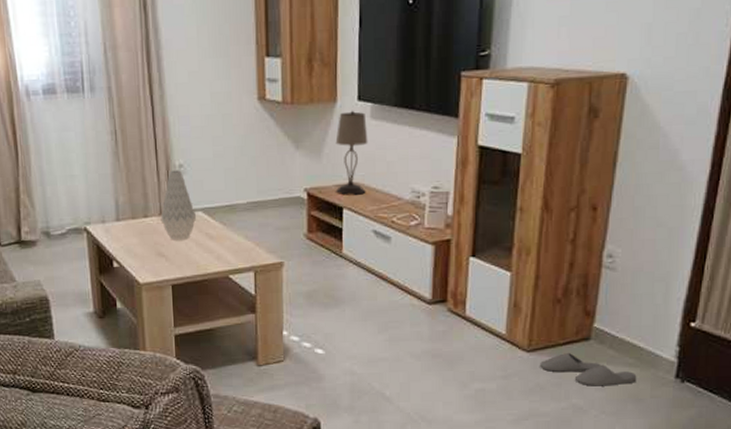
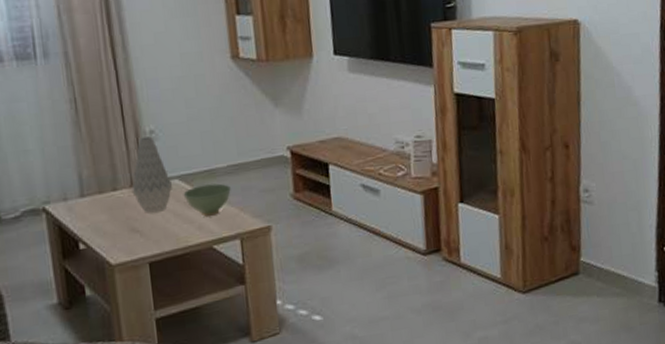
bowl: none [205,218,249,248] -> present [183,183,231,217]
table lamp: present [335,110,368,195] -> none [315,64,349,151]
slippers: present [540,352,637,386] -> none [536,288,625,321]

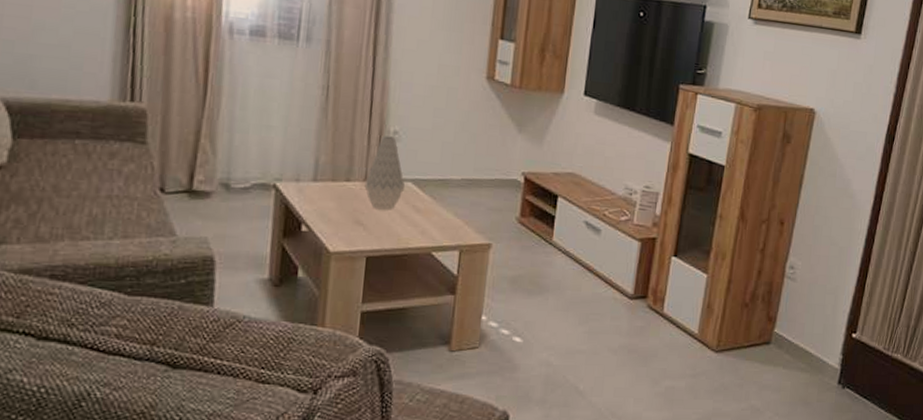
bowl: present [183,183,231,217] -> none [413,192,460,224]

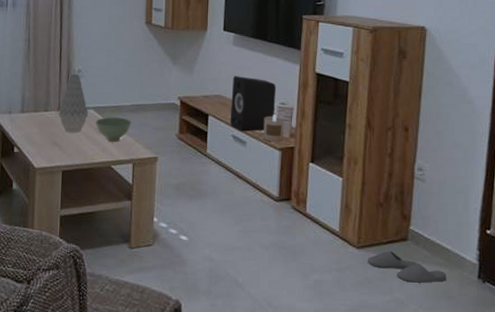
bowl: none [413,192,460,224] -> present [95,117,131,142]
speaker: none [583,151,641,218] -> present [230,76,276,131]
candle: none [621,199,649,232] -> present [263,115,285,143]
slippers: none [726,354,807,389] -> present [368,250,447,283]

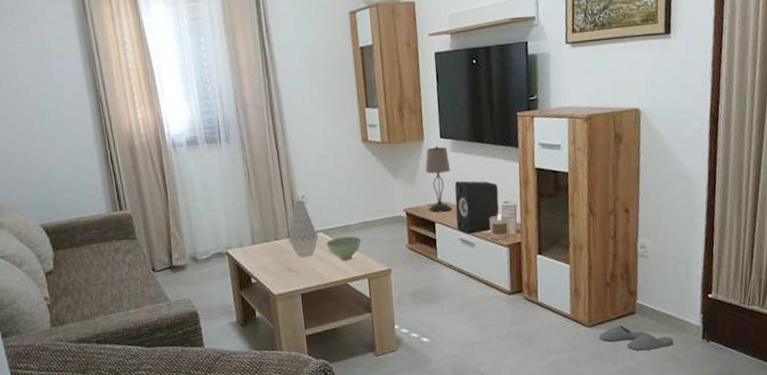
table lamp: none [203,37,231,105] -> present [425,145,451,213]

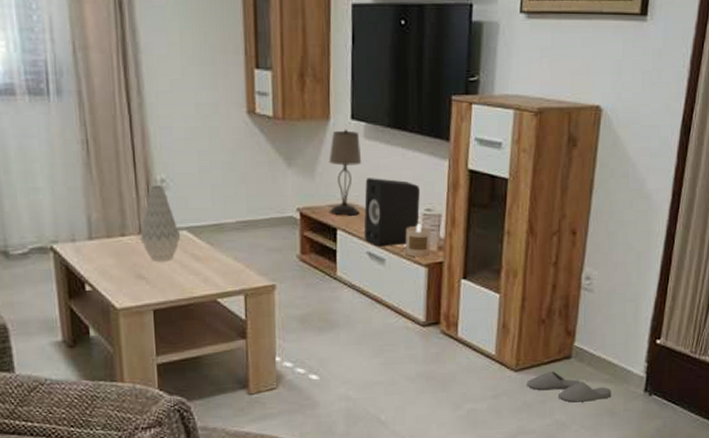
bowl: present [326,236,361,261] -> none [190,238,238,270]

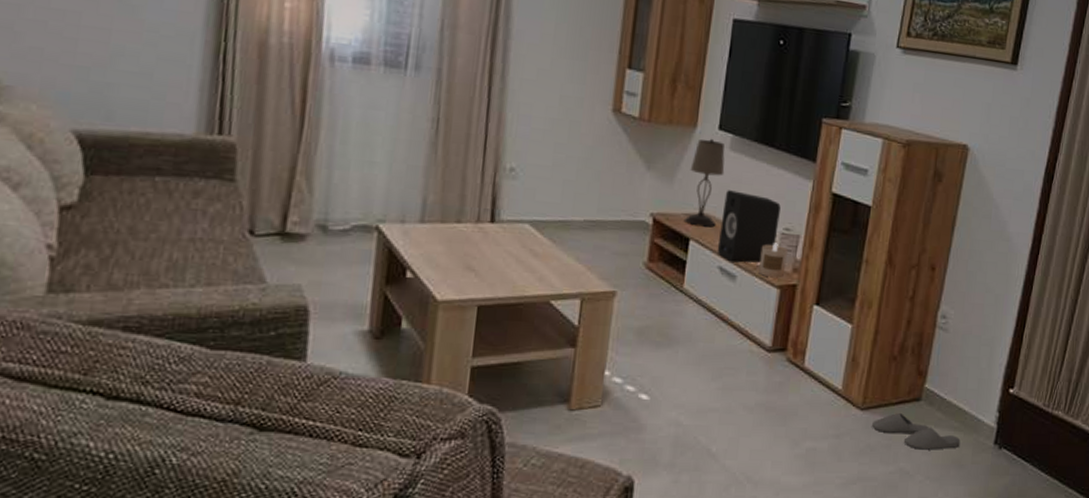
vase: present [140,185,181,263] -> none [477,173,522,256]

